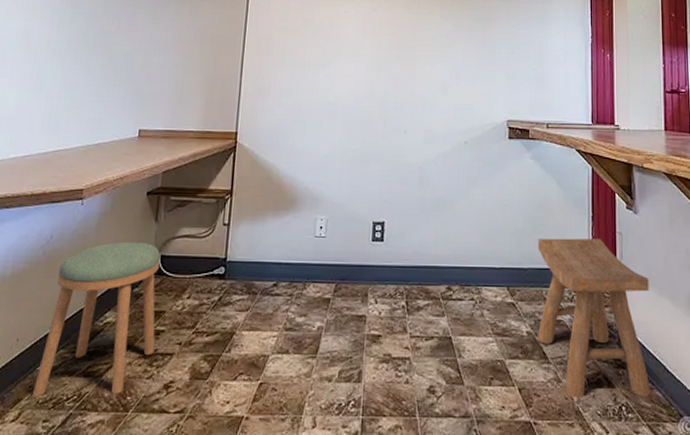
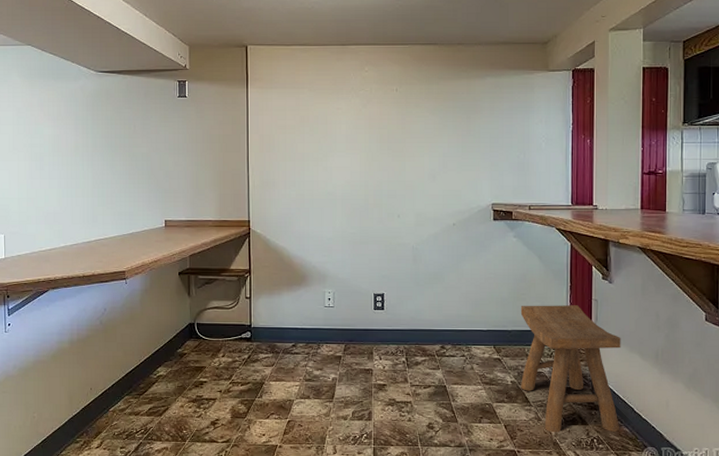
stool: present [31,241,161,397] -> none [108,312,200,431]

